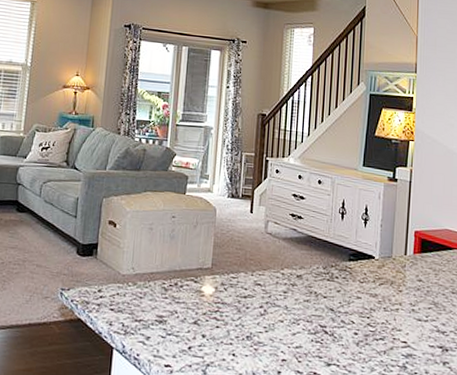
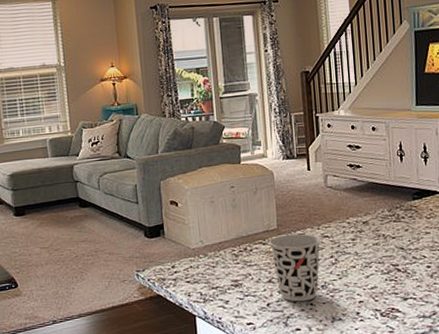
cup: none [200,275,253,351] -> present [268,233,321,302]

